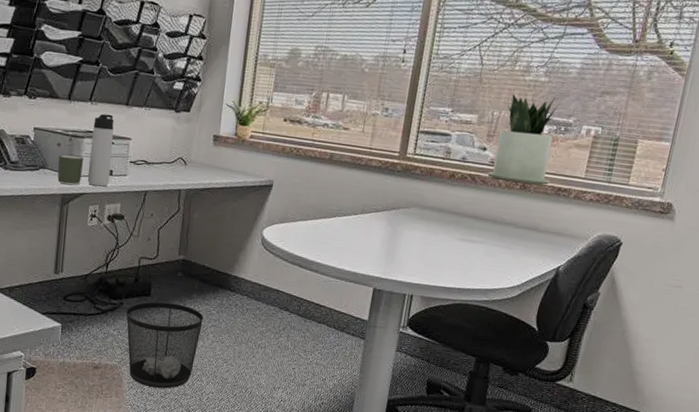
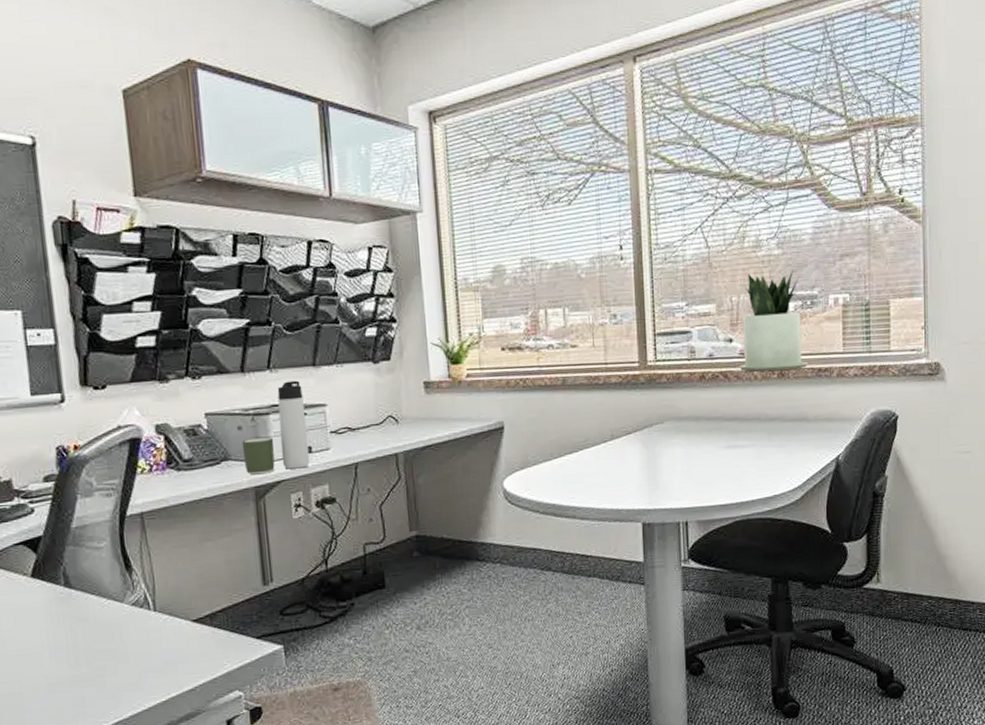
waste bin: present [126,302,204,389] -> none [360,590,455,698]

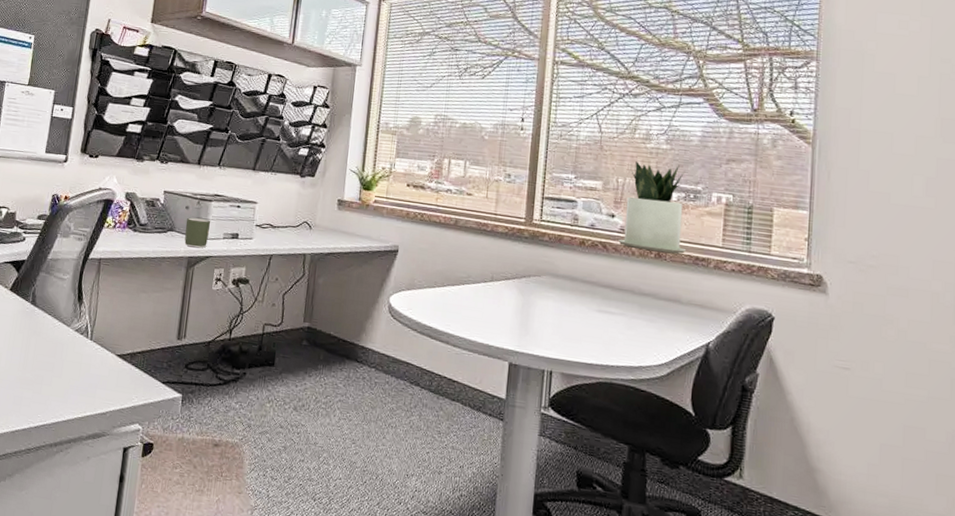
thermos bottle: present [277,380,310,469] -> none [213,178,241,250]

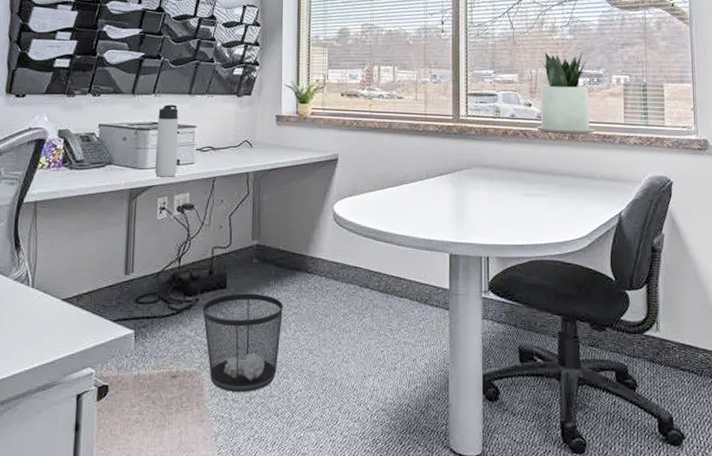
mug: present [184,217,211,248] -> none [124,149,151,179]
thermos bottle: none [213,178,241,250] -> present [154,104,179,177]
waste bin: none [249,372,330,472] -> present [202,293,283,393]

